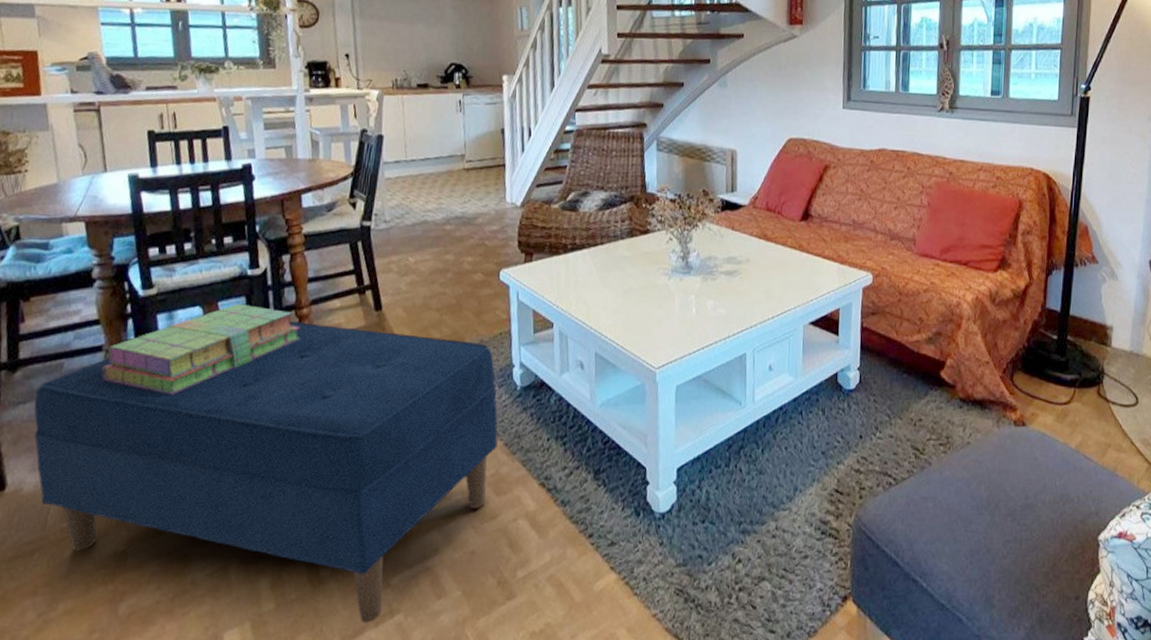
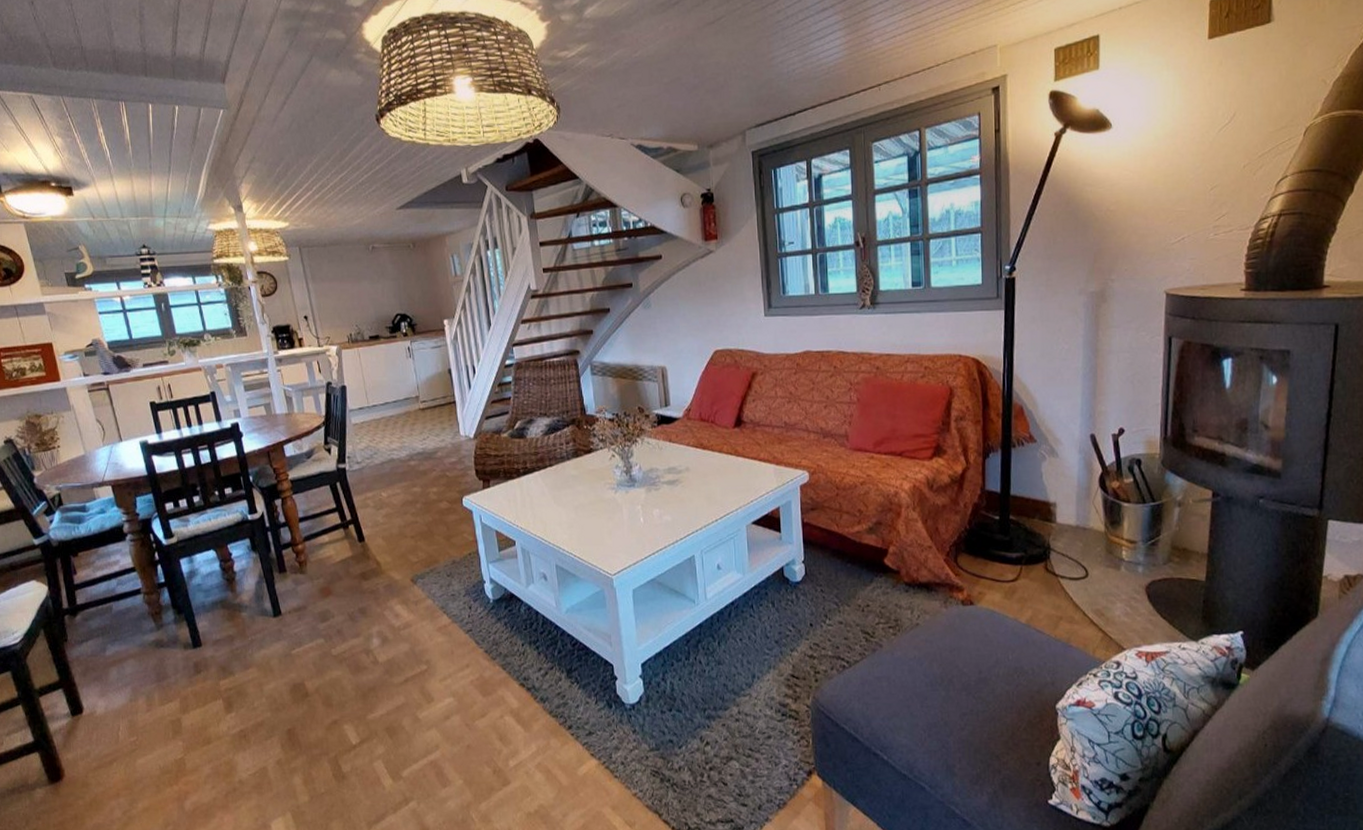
bench: present [34,320,498,623] -> none [94,556,479,810]
stack of books: present [102,303,301,394] -> none [143,545,300,626]

